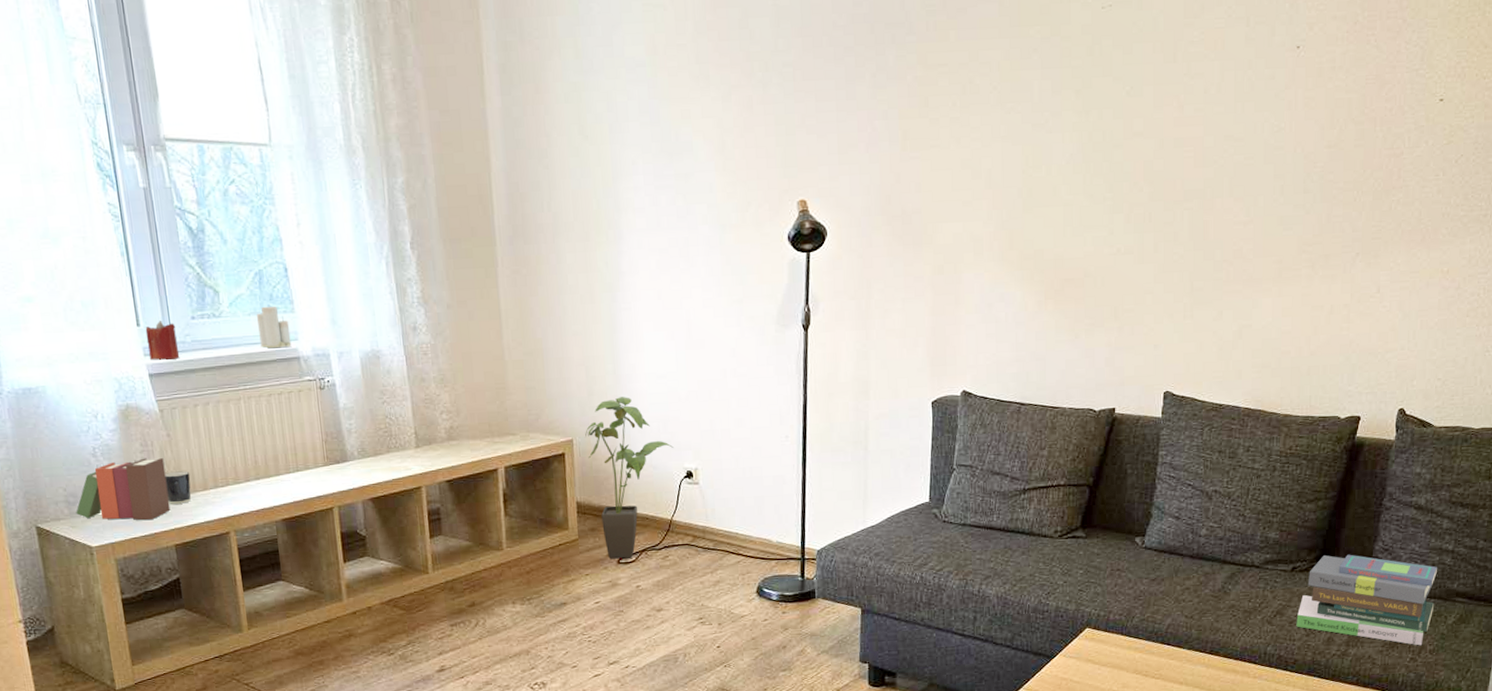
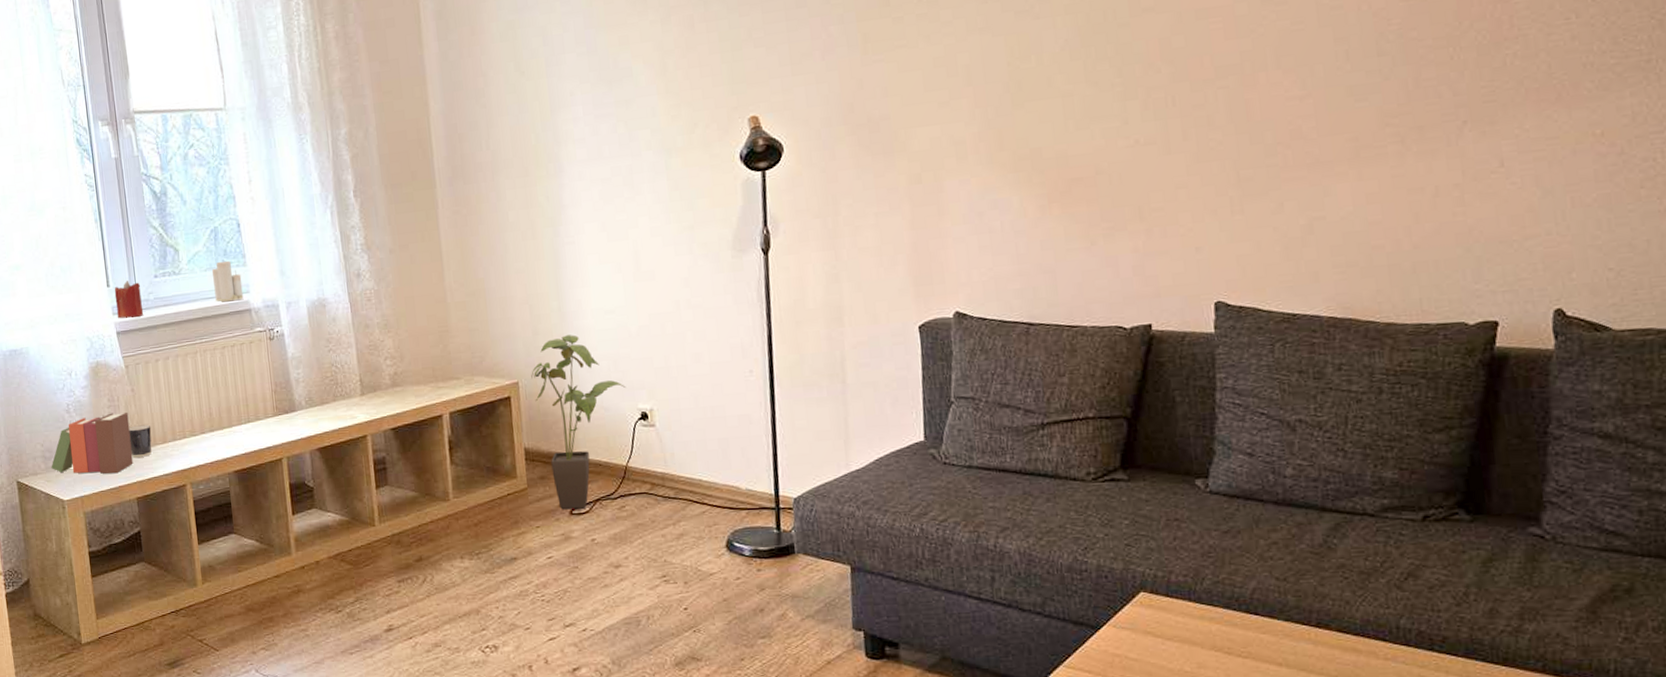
books: present [1296,554,1437,646] -> none [1438,498,1650,621]

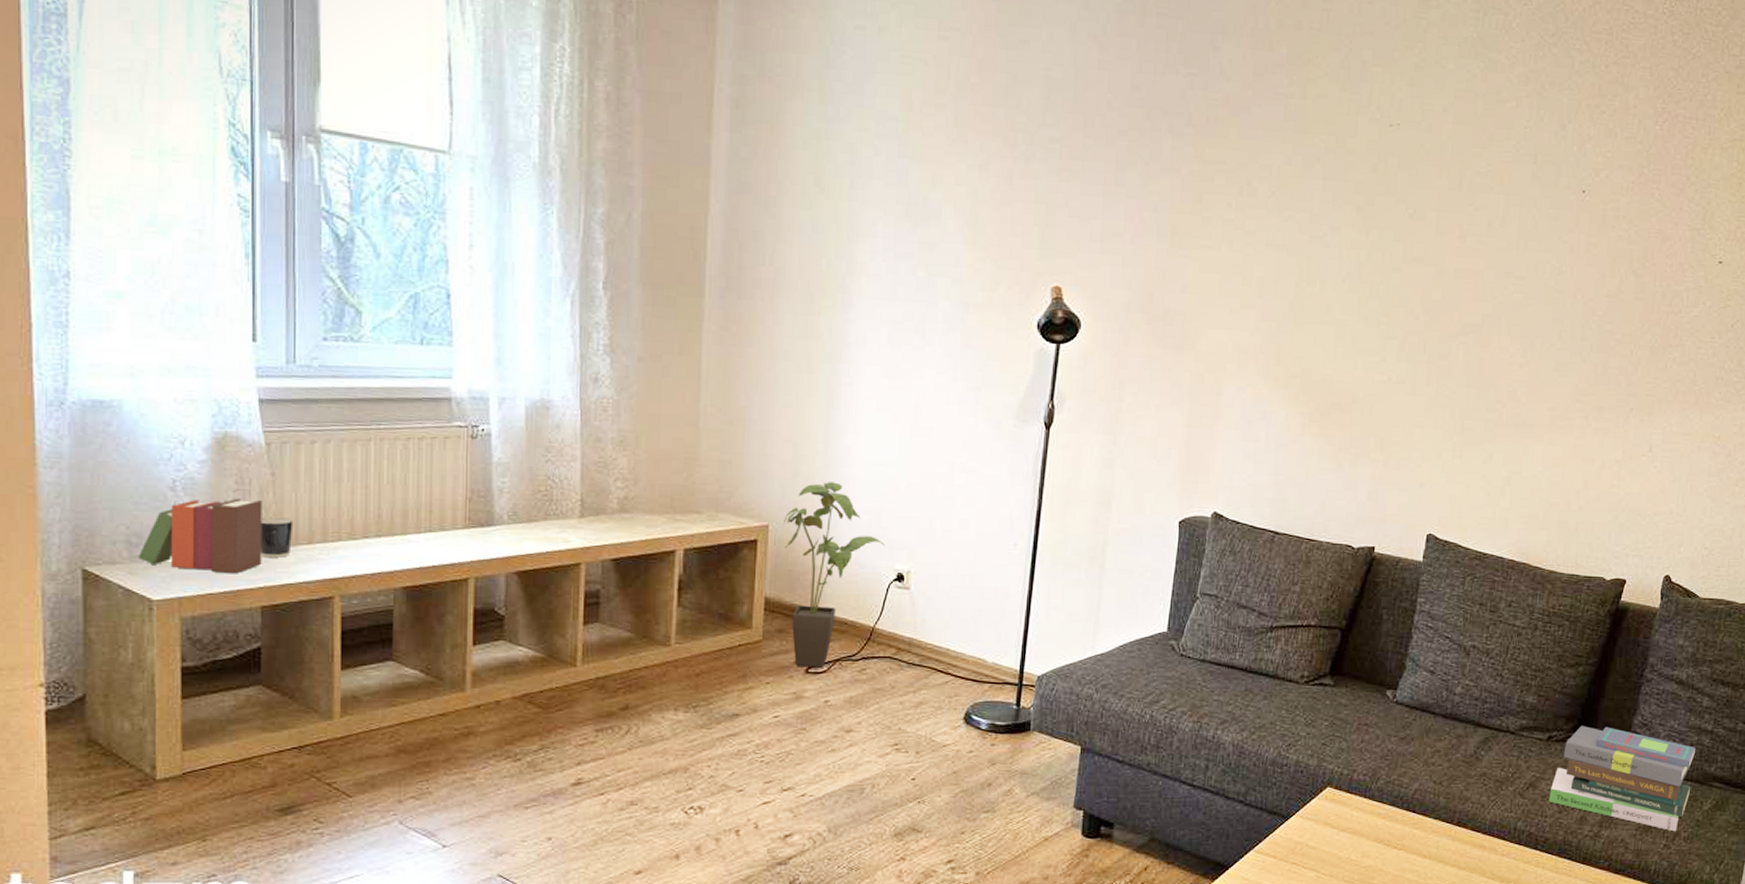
candle: present [114,281,144,319] -> none [262,338,302,386]
candle: present [212,259,244,302] -> none [405,333,444,386]
books: none [1438,498,1650,621] -> present [1549,726,1695,832]

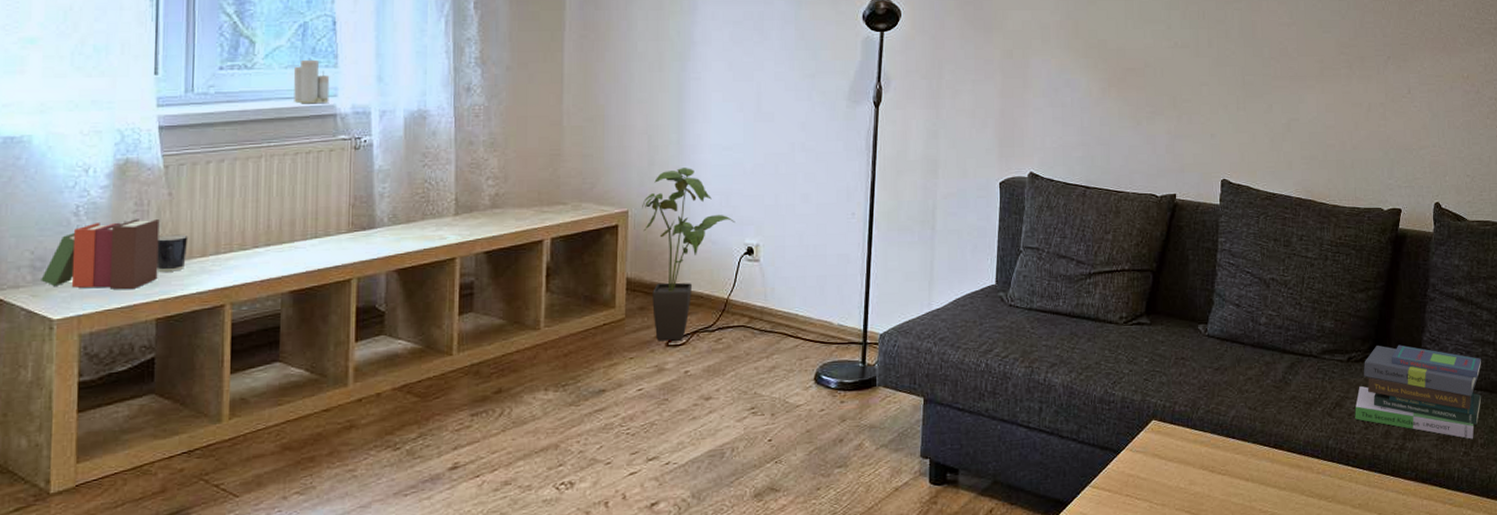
candle: none [405,333,444,386] -> present [294,58,330,104]

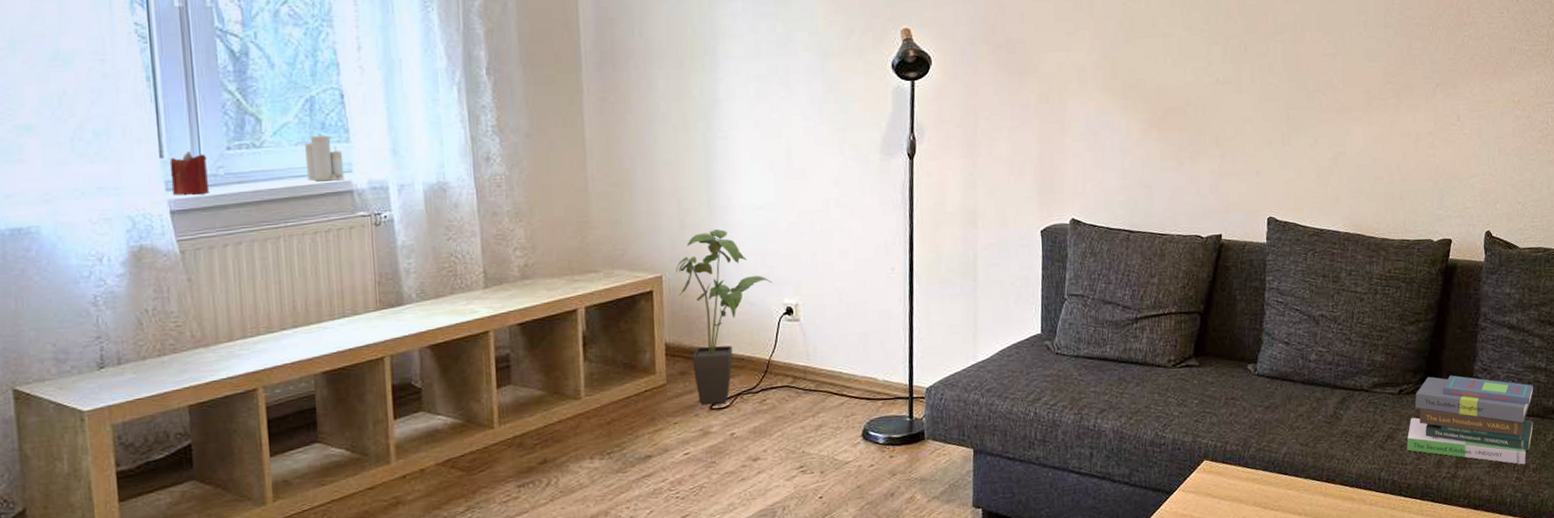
books: present [41,219,160,290] -> none [66,306,186,379]
mug: present [156,234,189,272] -> none [181,320,213,359]
candle: none [162,70,200,113] -> present [169,151,210,196]

